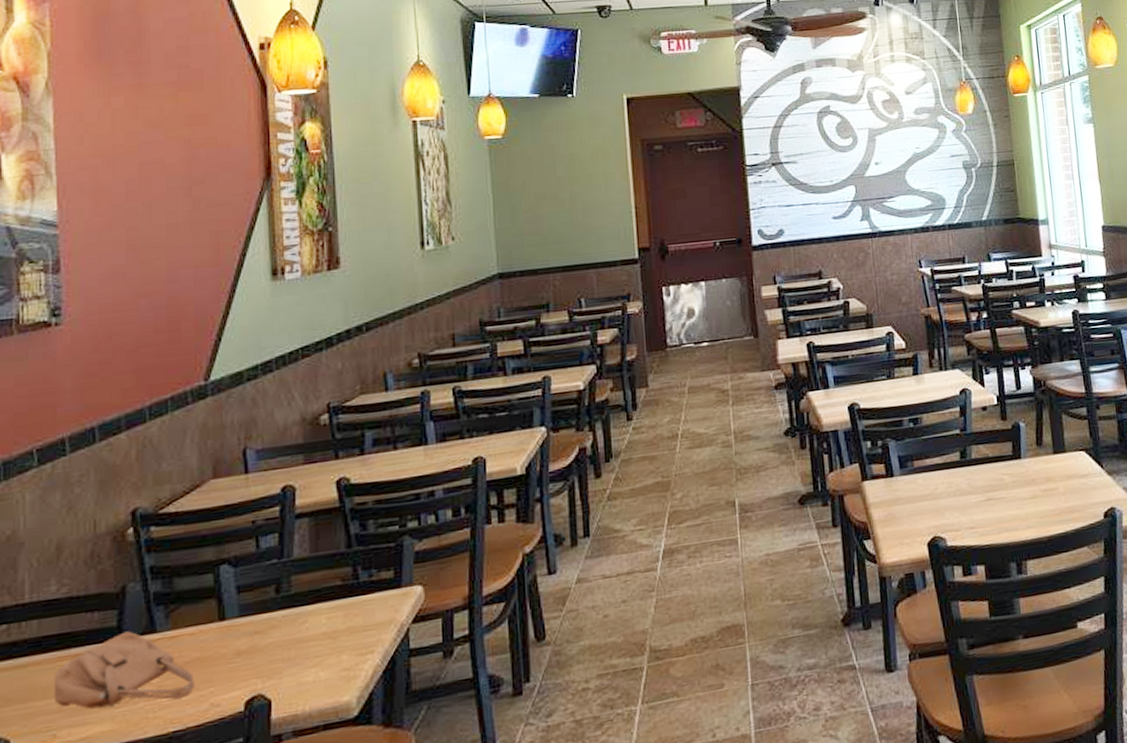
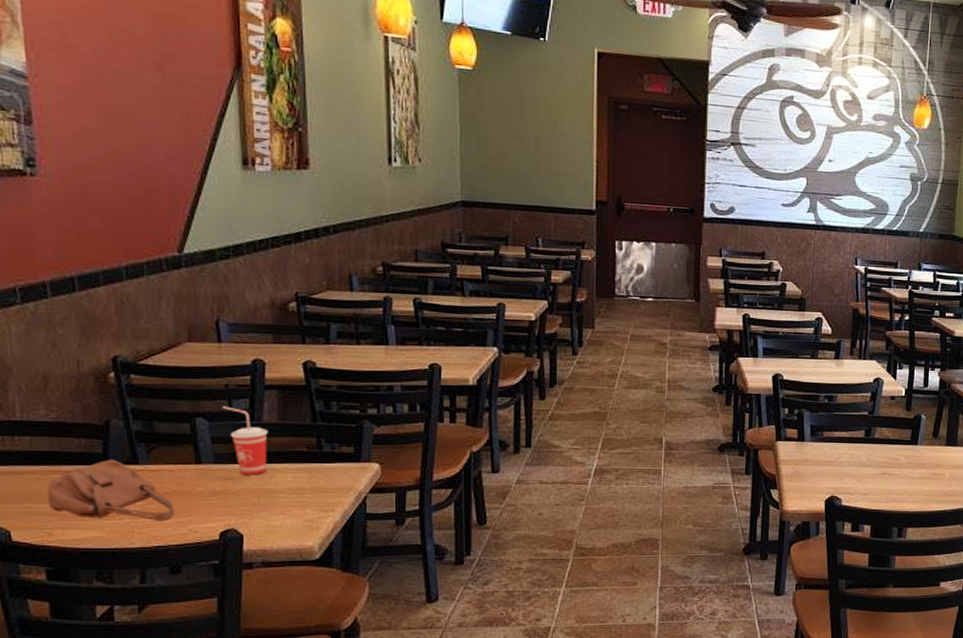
beverage cup: none [249,546,299,626] -> present [222,406,268,475]

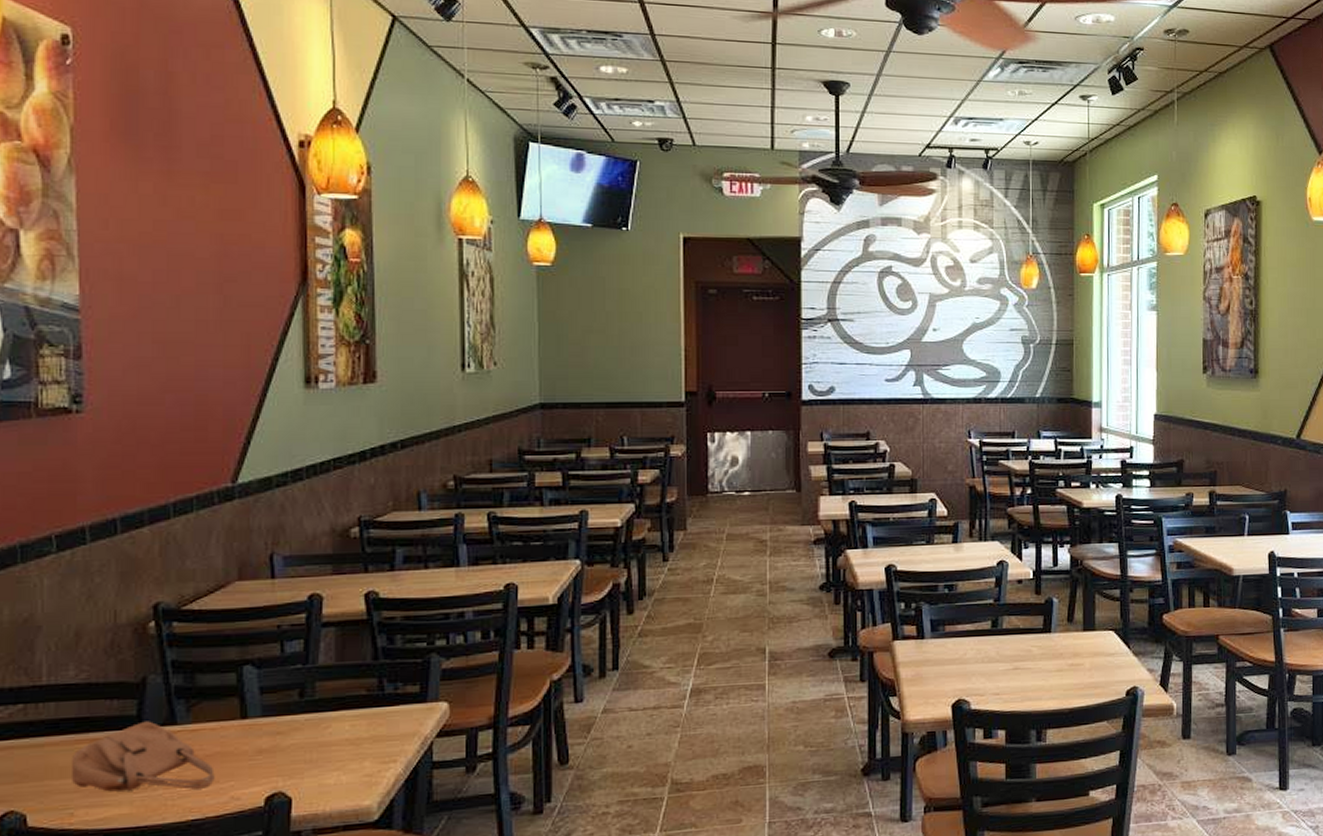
beverage cup: present [222,406,268,475] -> none [274,650,324,728]

